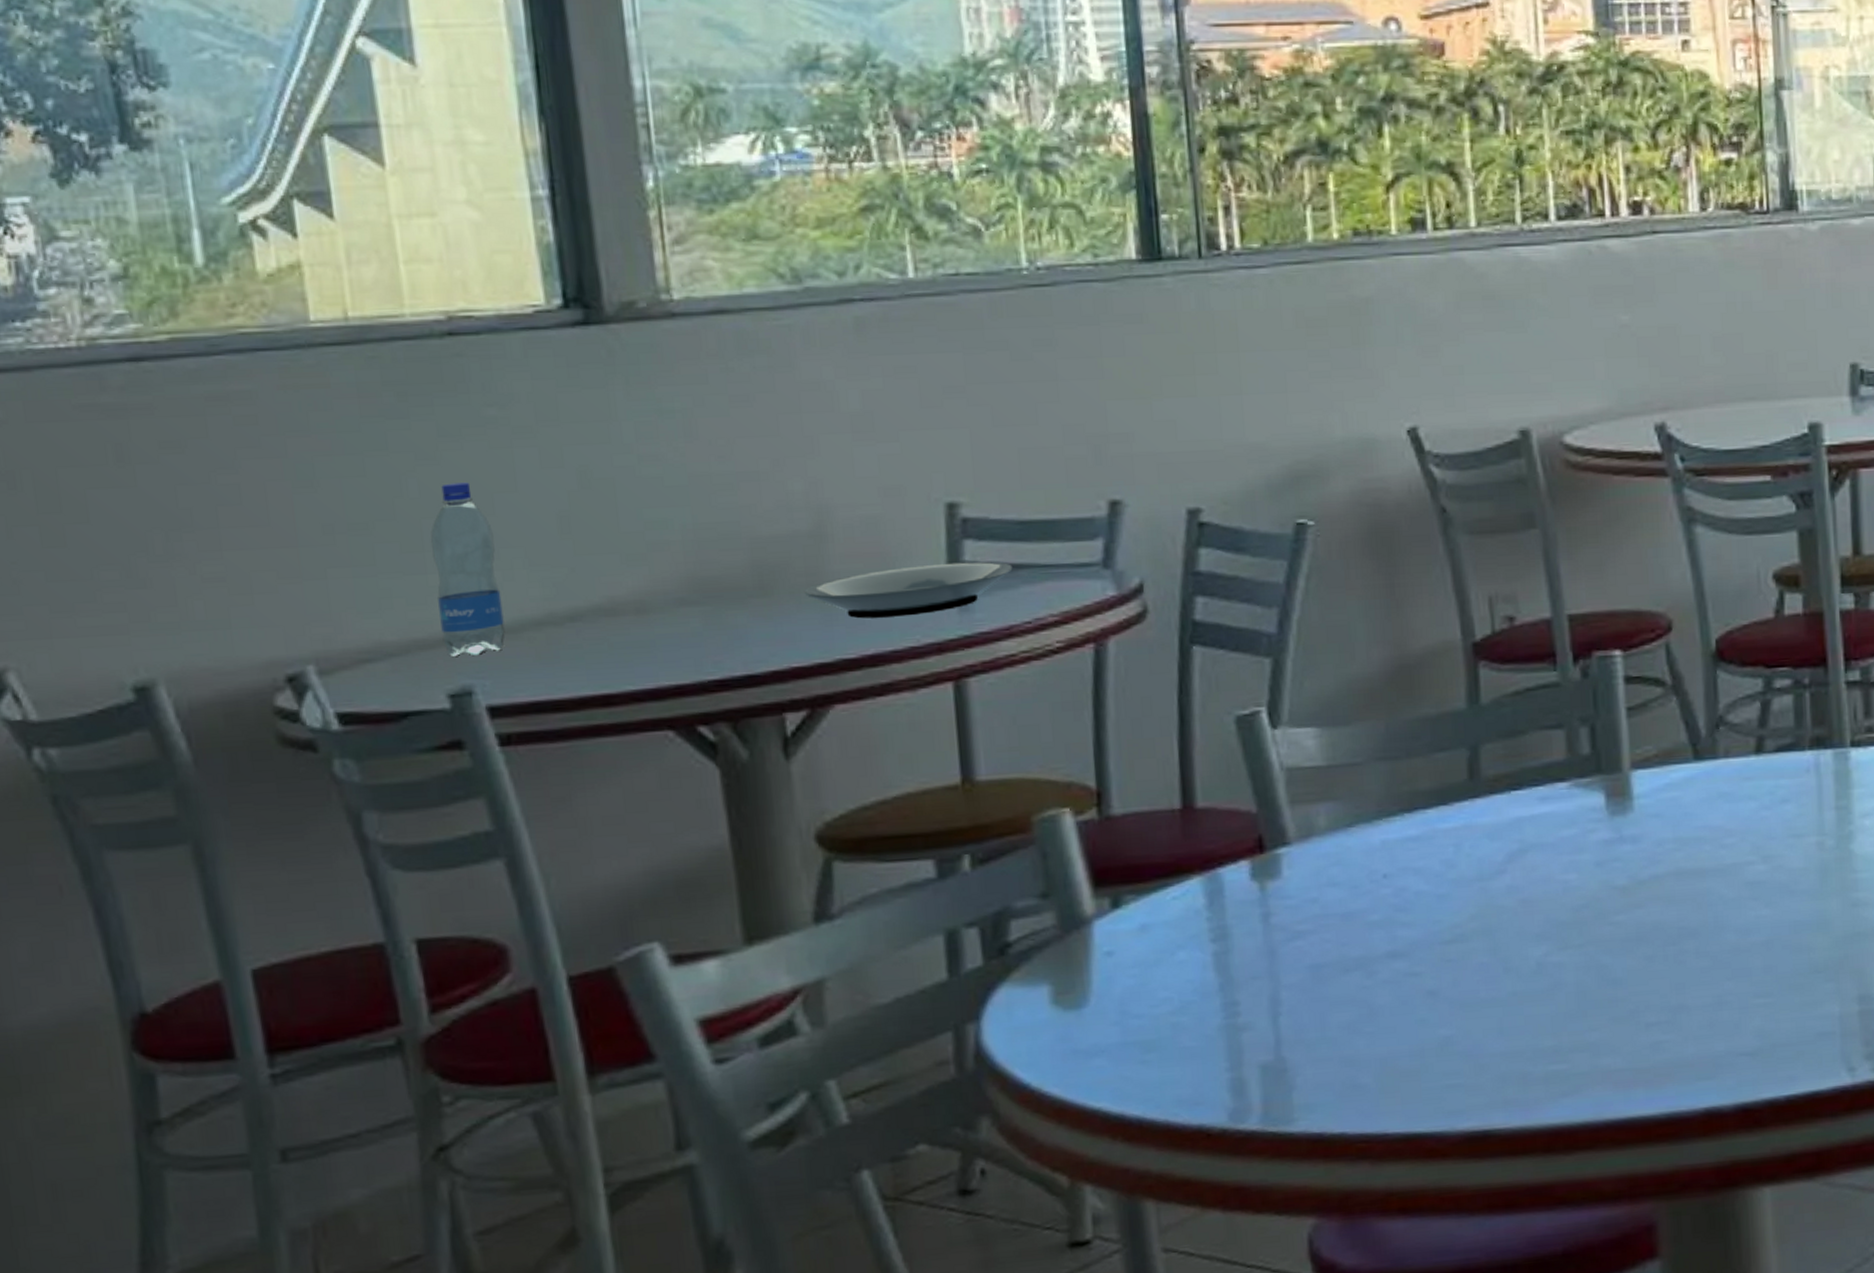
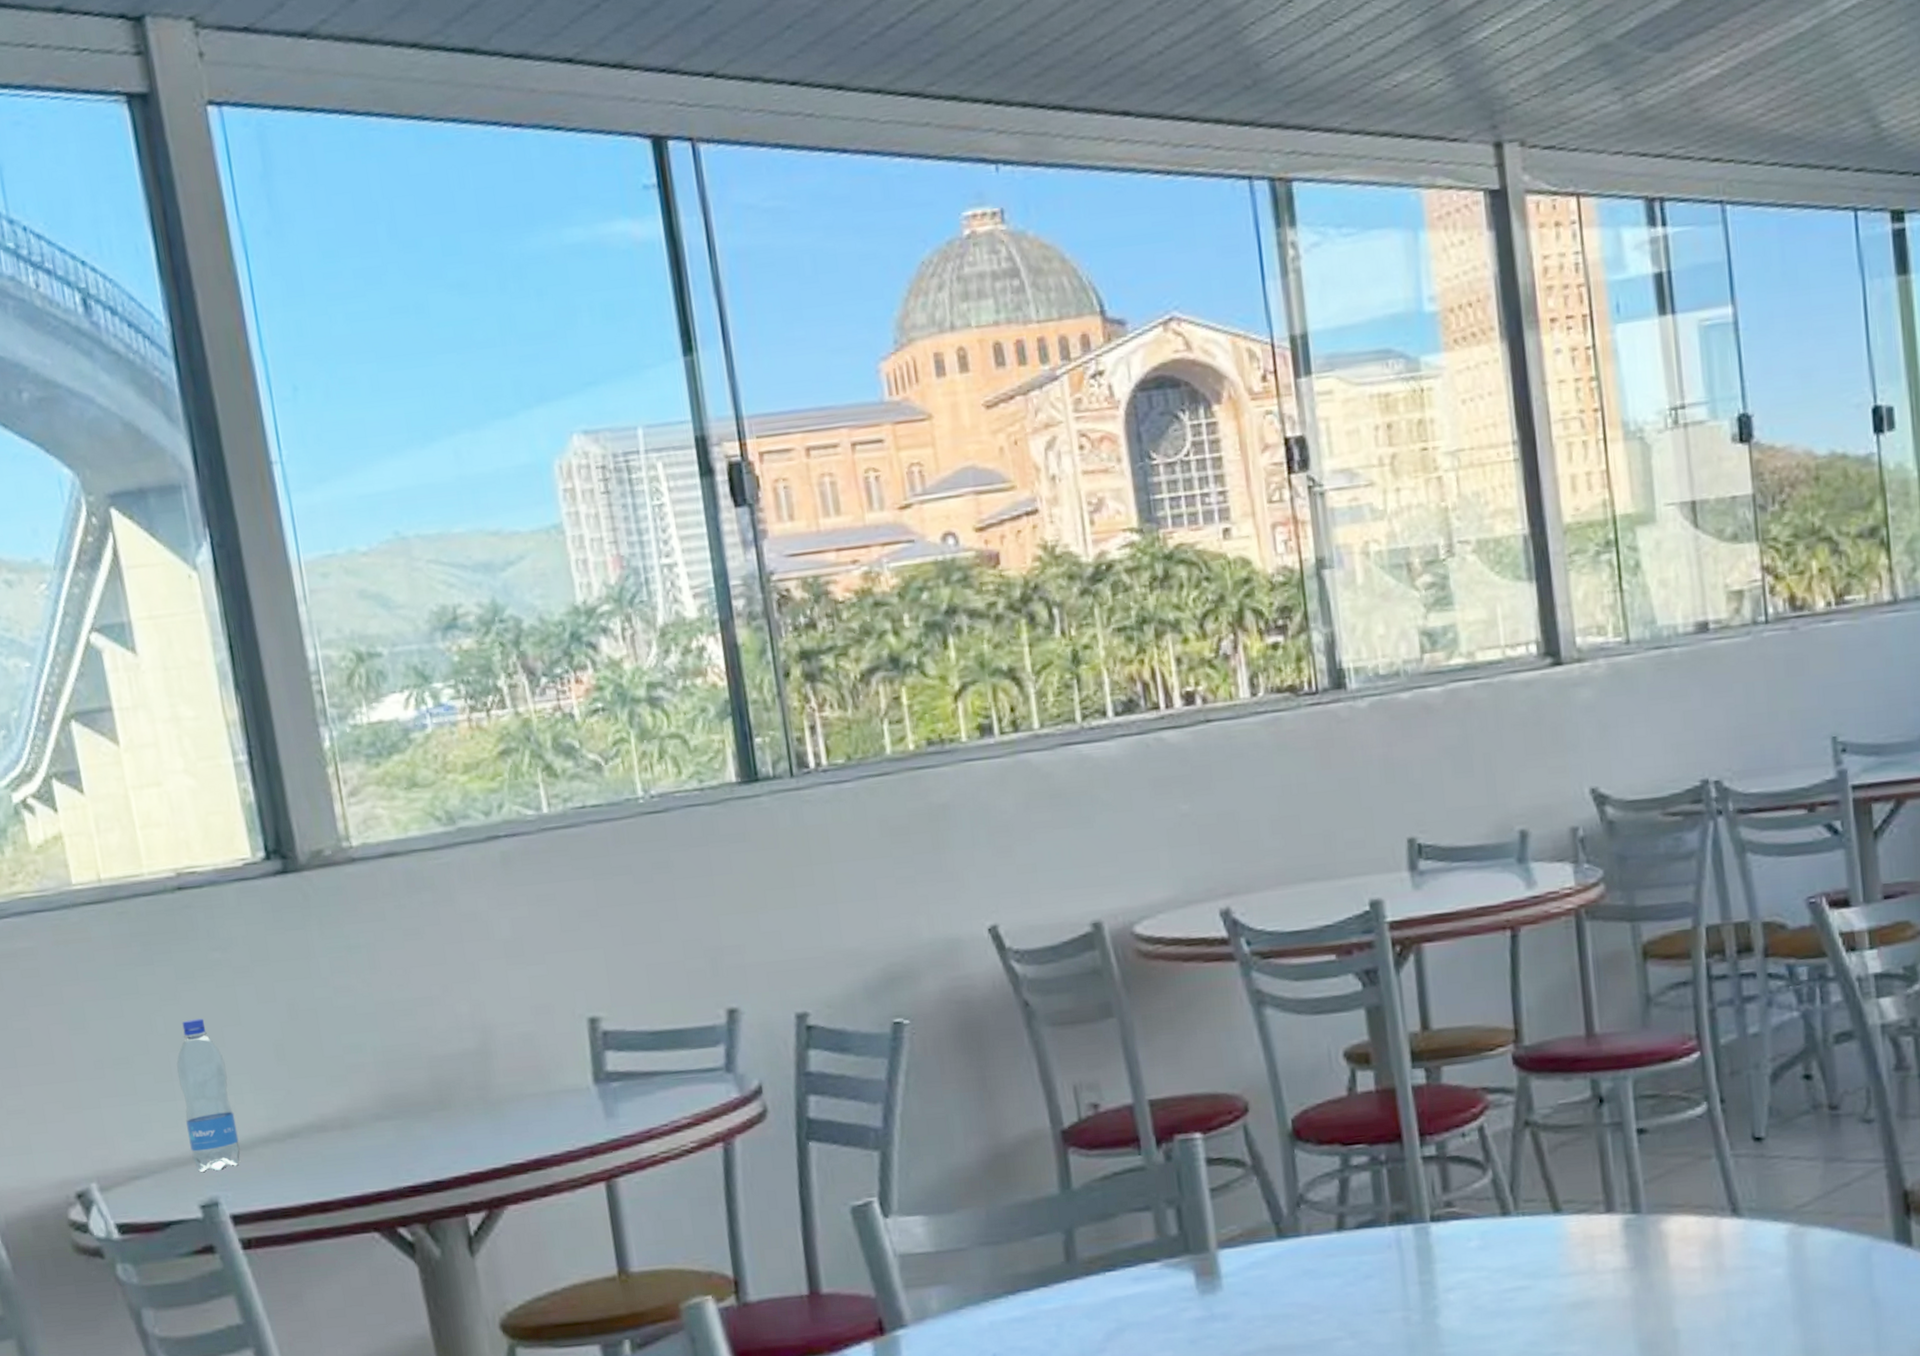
plate: present [803,561,1013,619] -> none [475,1070,649,1127]

